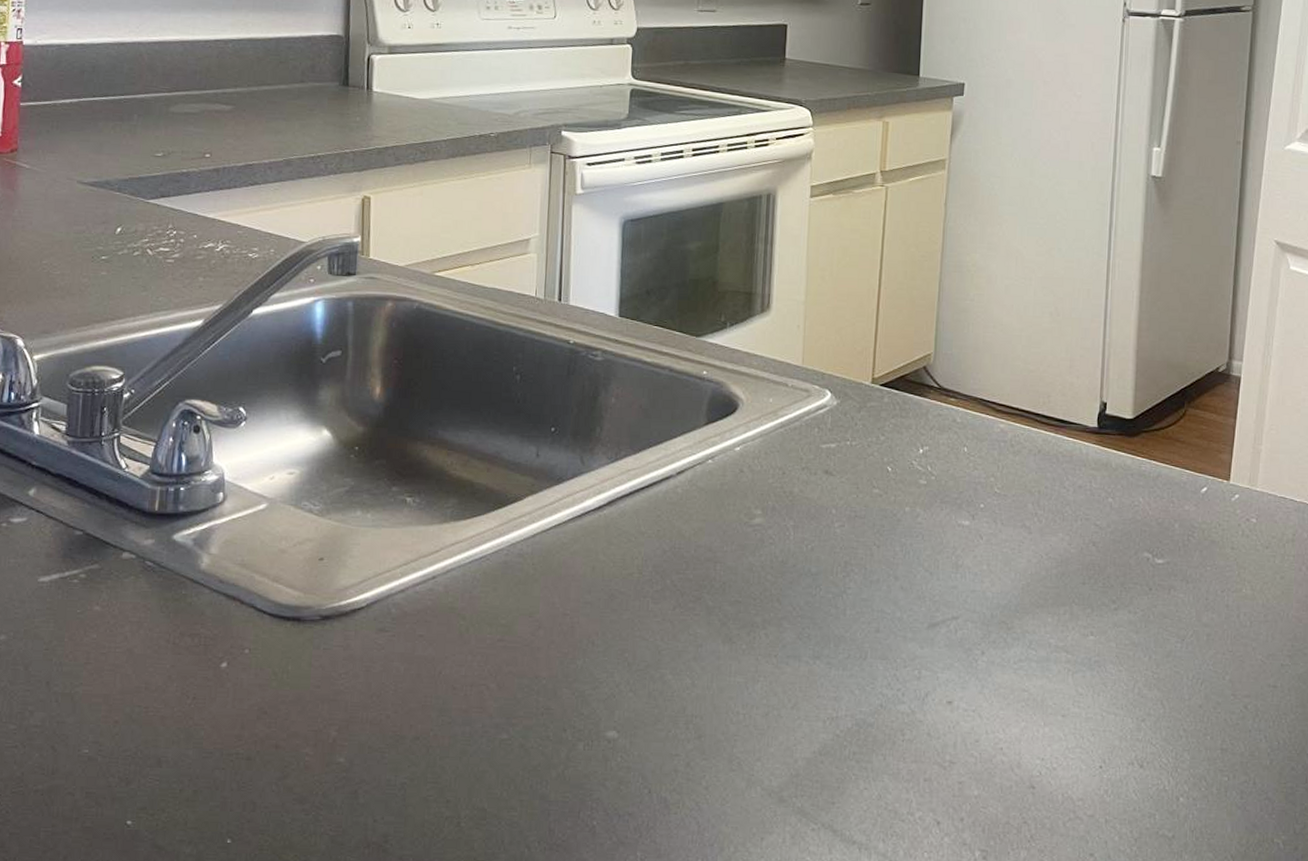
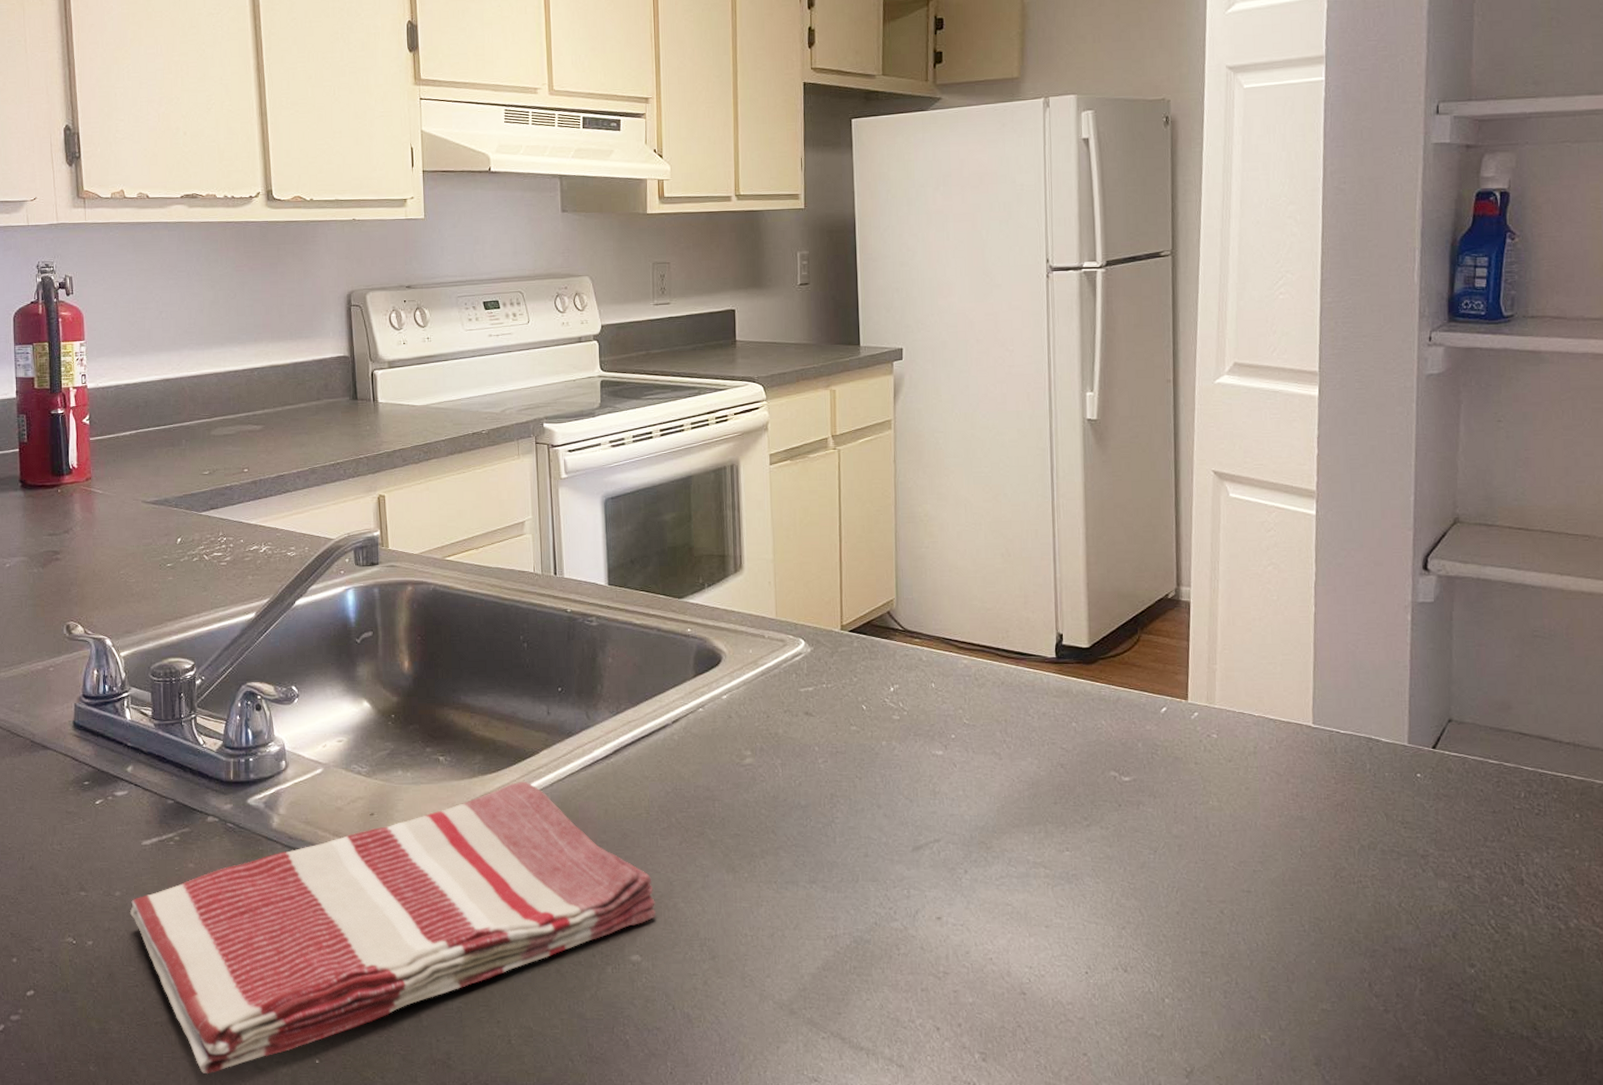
dish towel: none [16,530,640,853] -> present [130,781,657,1075]

